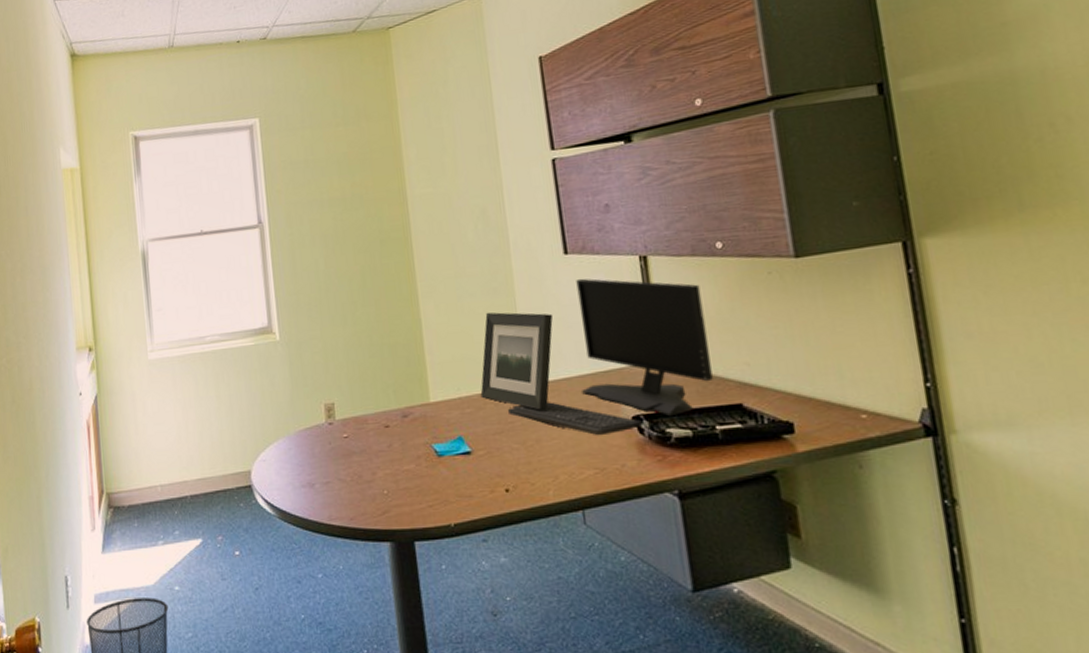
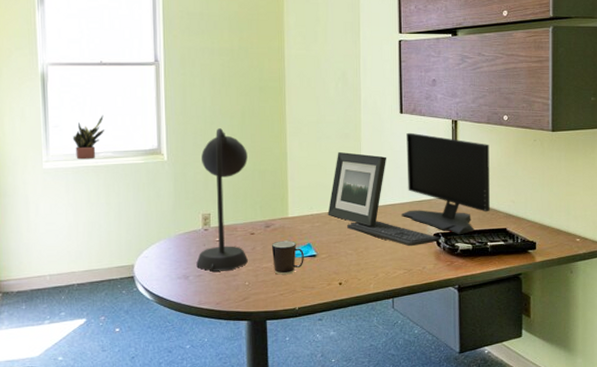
potted plant: none [176,292,210,347] -> present [72,115,105,160]
desk lamp: none [318,295,384,477] -> present [196,128,248,272]
mug: none [411,433,456,480] -> present [271,240,304,275]

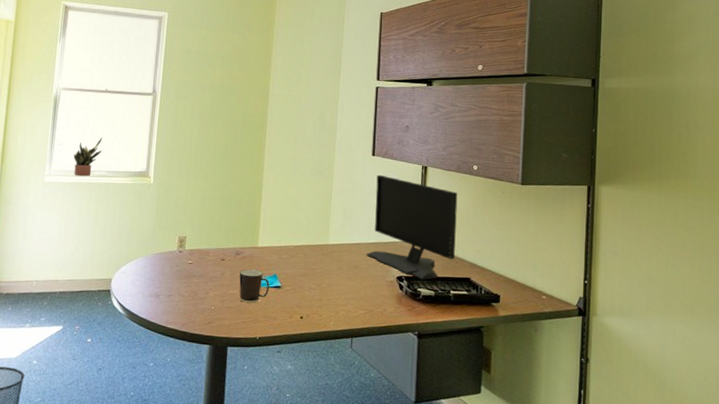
desk lamp: present [196,128,248,272] -> none [168,157,226,294]
picture frame: present [327,151,387,228] -> none [295,187,357,265]
computer keyboard: present [347,221,440,247] -> none [313,258,403,288]

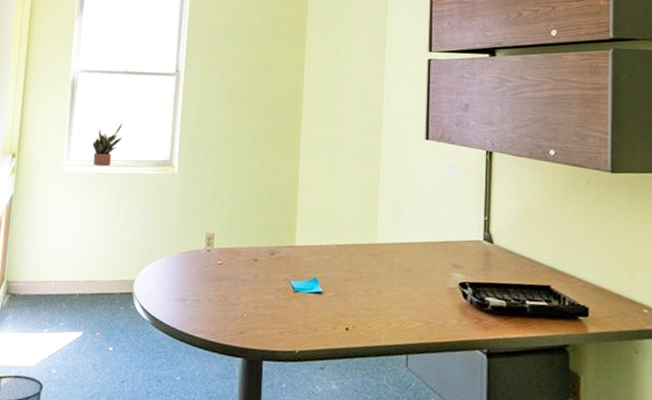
mug: present [239,269,269,303] -> none [274,271,309,311]
computer monitor: present [365,174,458,281] -> none [421,161,531,288]

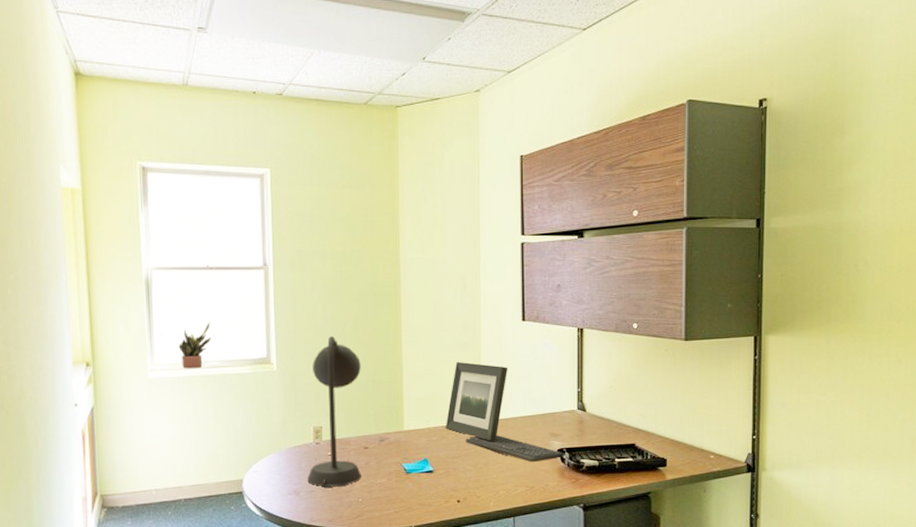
desk lamp: none [195,143,258,299] -> present [307,336,361,487]
picture frame: none [338,177,409,268] -> present [445,361,509,442]
computer keyboard: none [359,259,466,295] -> present [466,435,564,463]

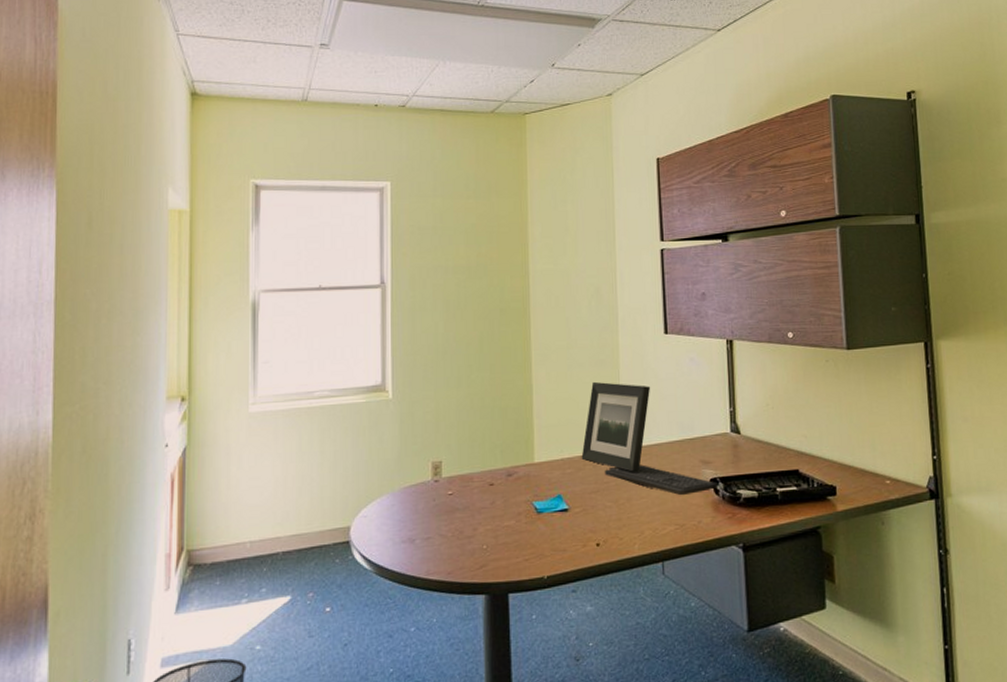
potted plant: present [178,322,212,369] -> none [284,347,322,401]
desk lamp: present [307,336,361,487] -> none [424,358,486,533]

